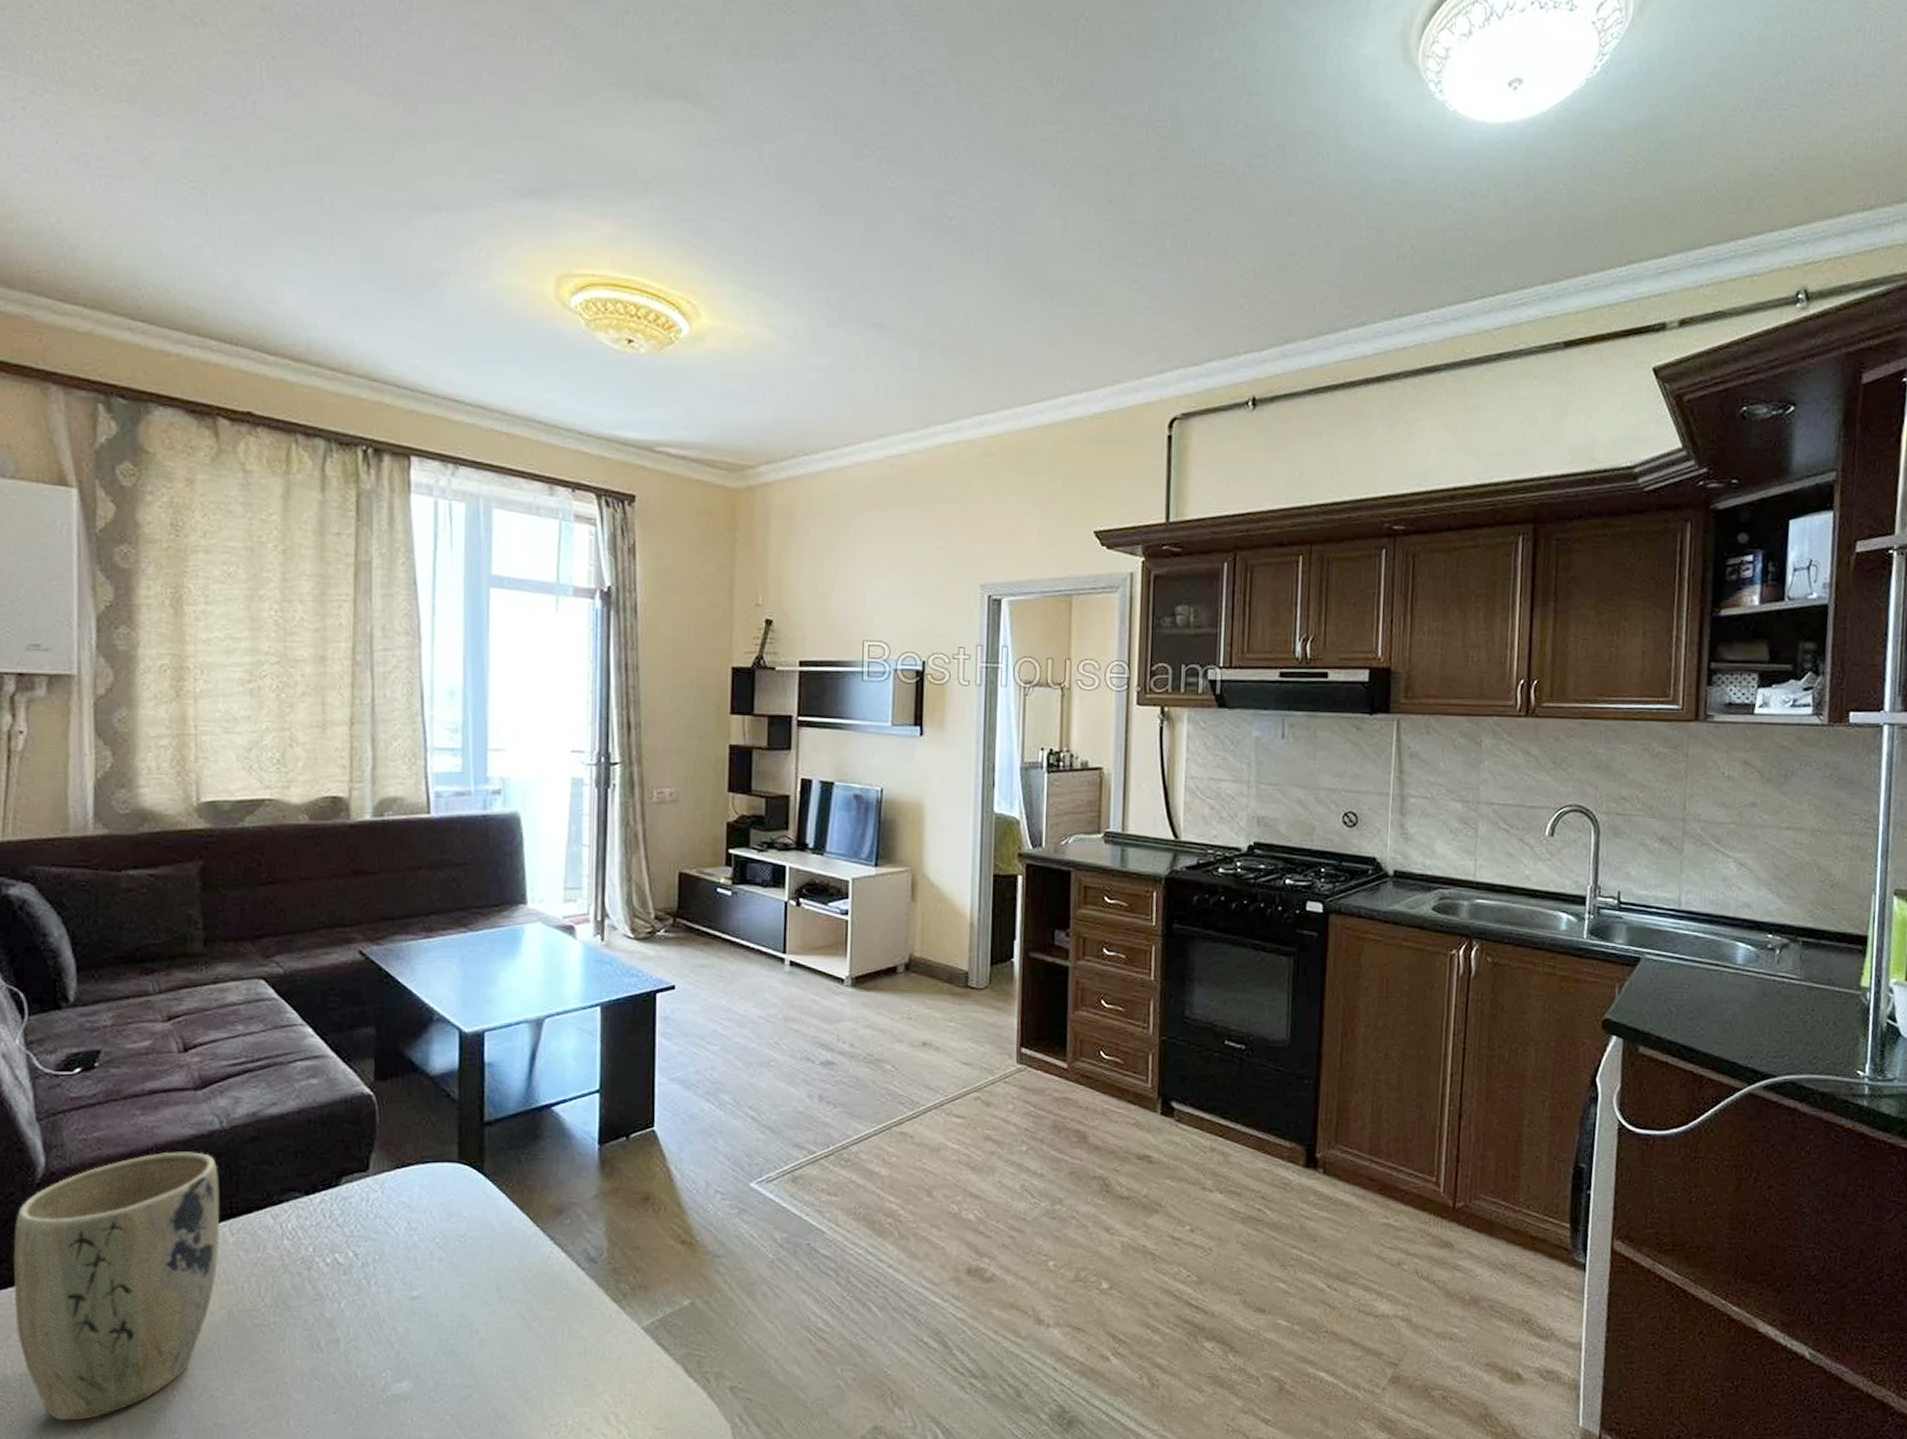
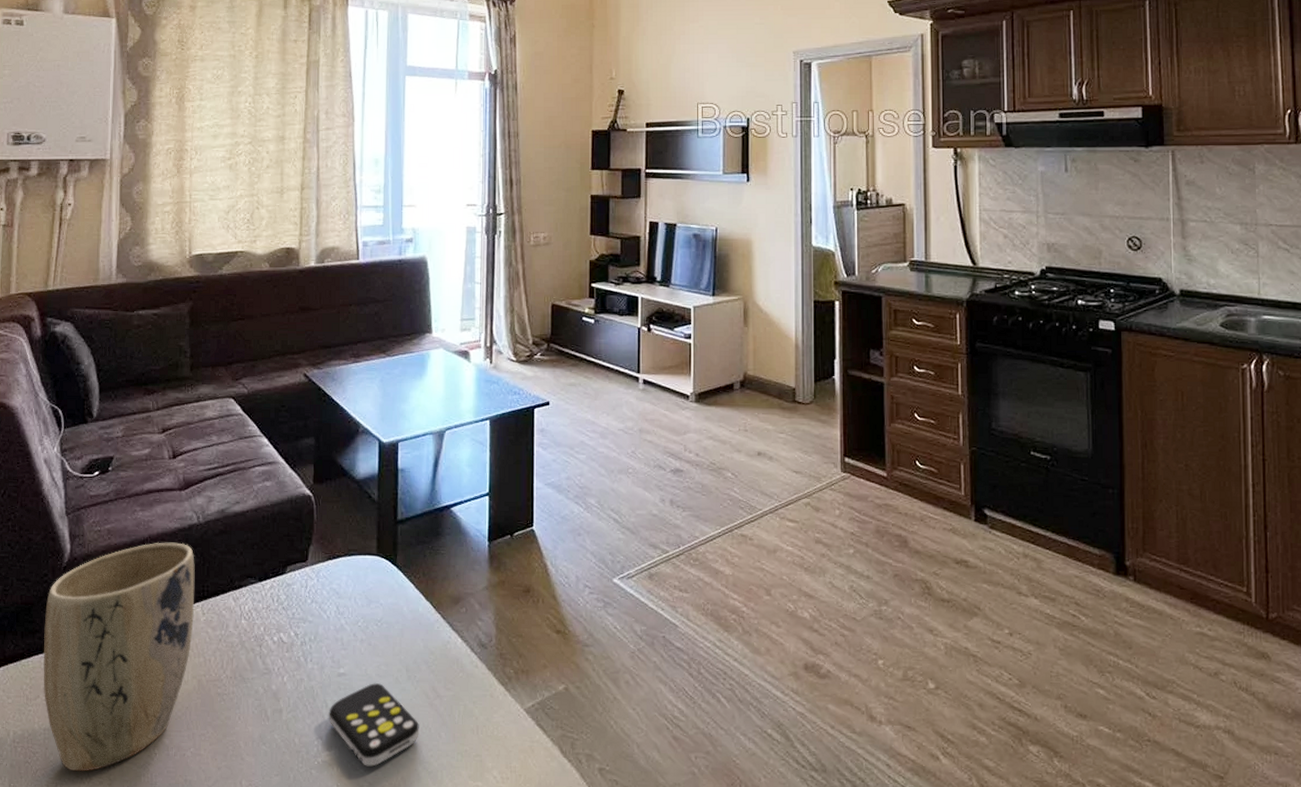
remote control: none [398,1306,514,1397] -> present [328,683,419,767]

